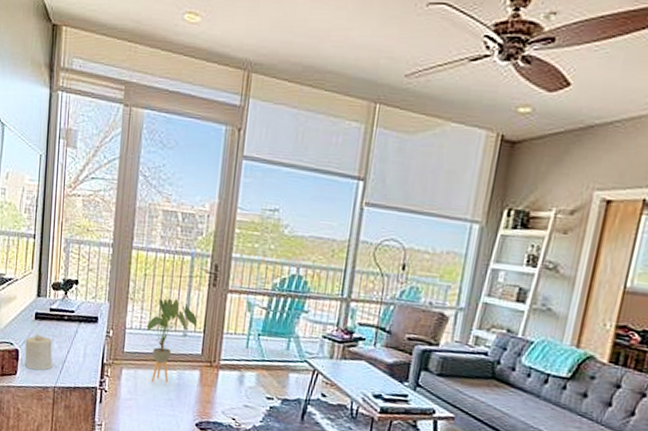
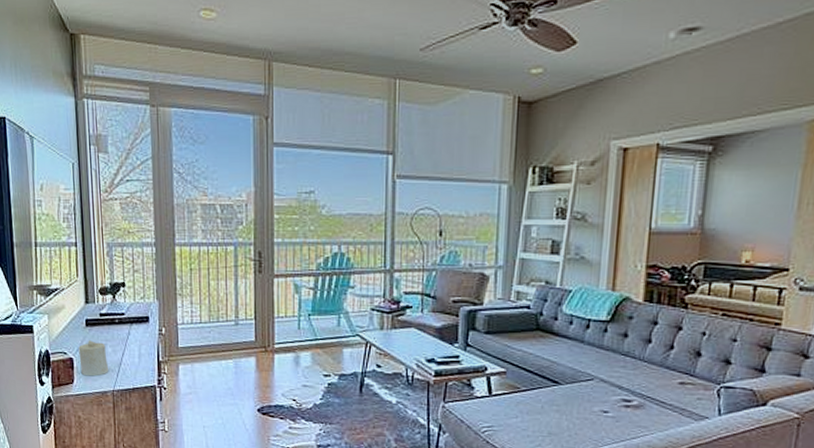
house plant: present [146,298,198,383] -> none [197,290,248,374]

